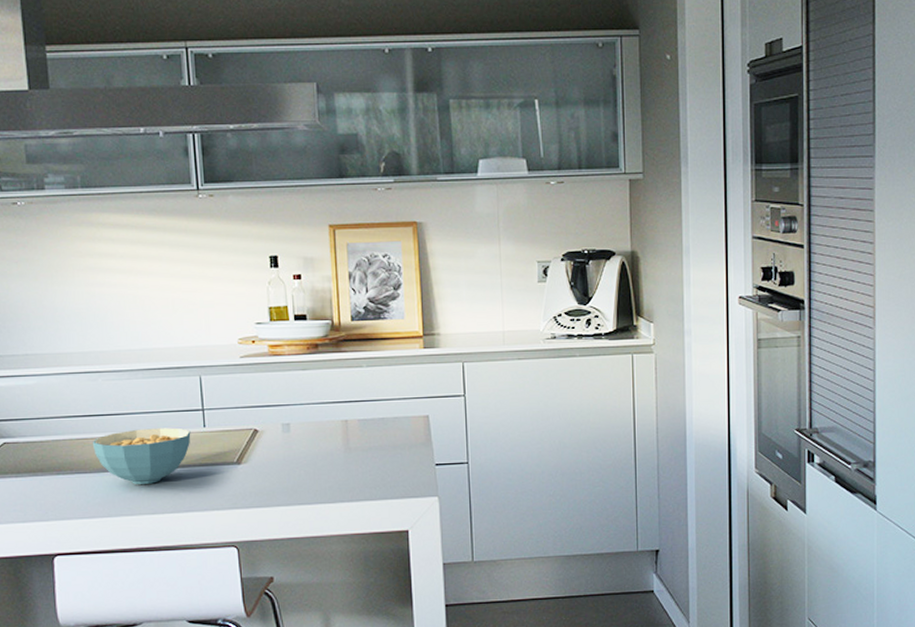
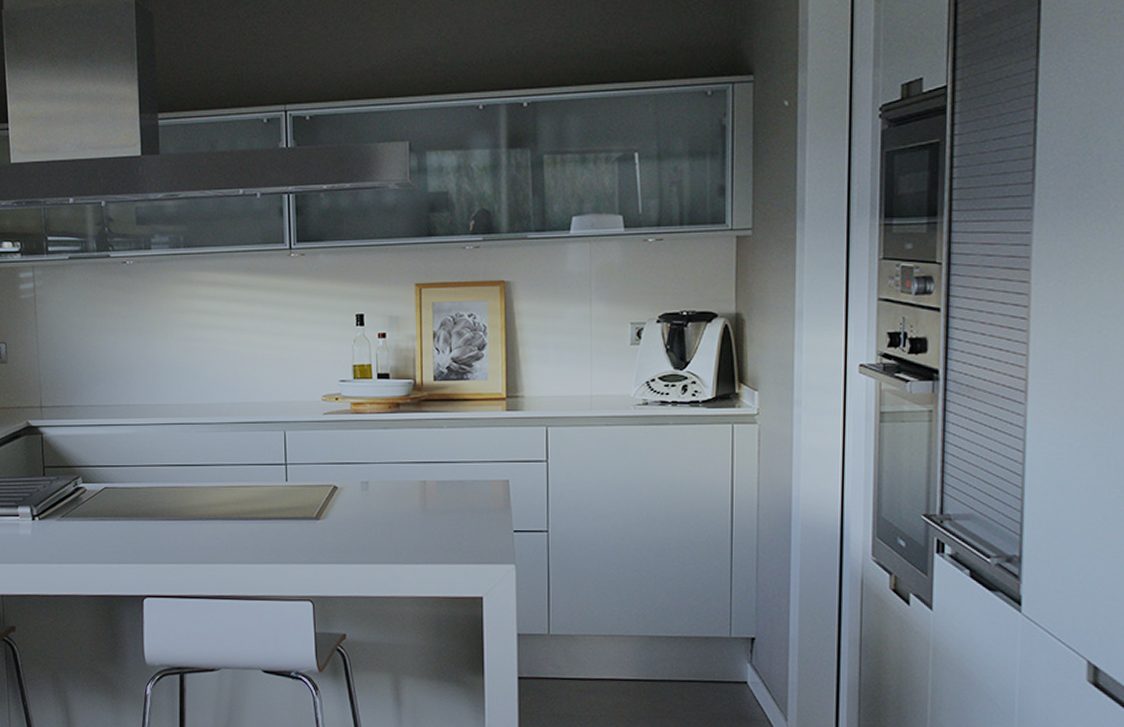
cereal bowl: present [93,428,191,484] -> none [183,480,274,534]

